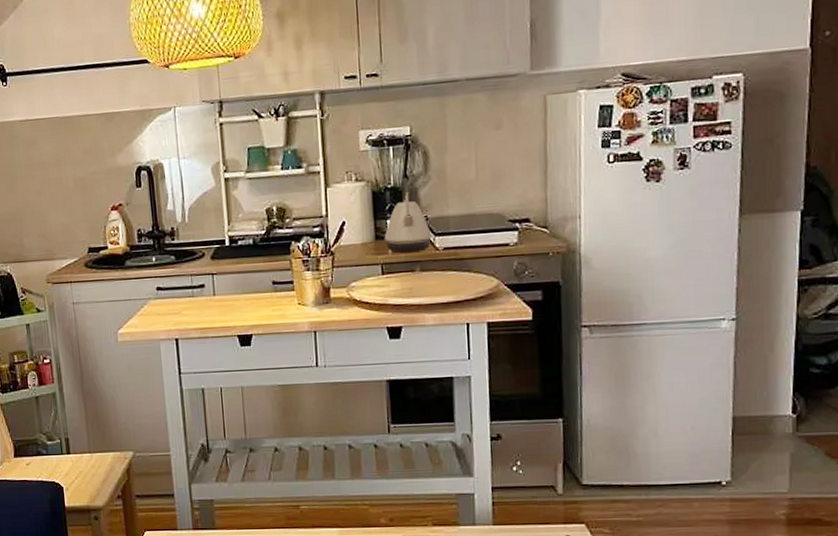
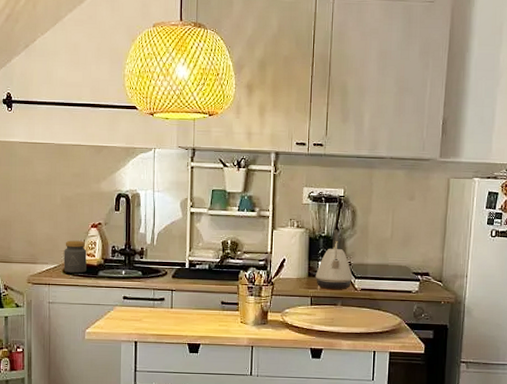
jar: none [83,227,111,267] -> present [63,240,87,274]

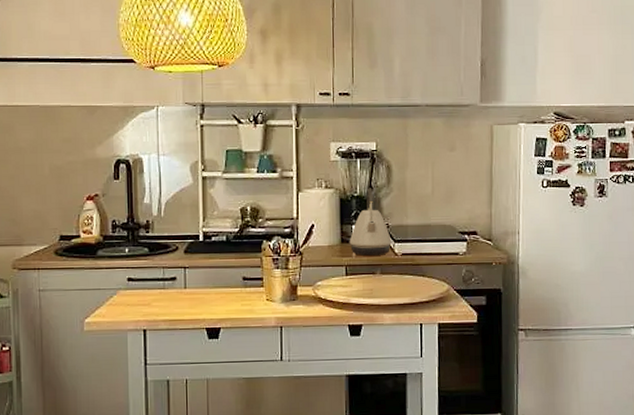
jar: present [63,240,87,274] -> none [55,216,83,255]

